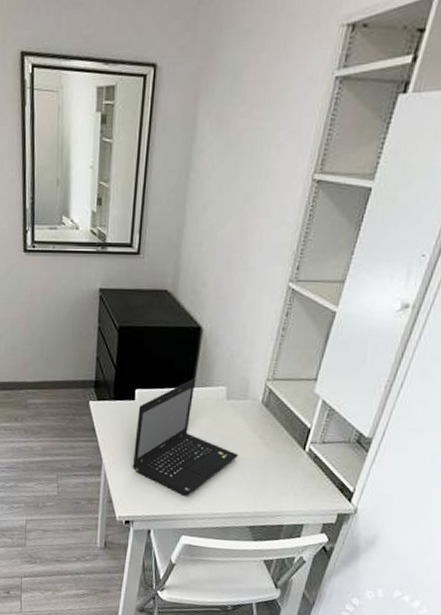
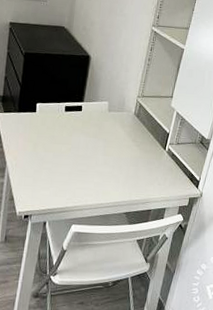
laptop: present [132,379,239,497] -> none [32,95,118,191]

